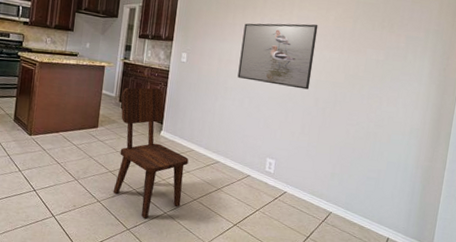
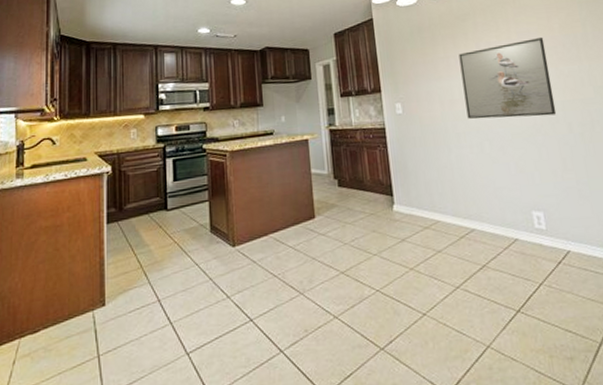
dining chair: present [113,87,189,218] -> none [334,152,441,328]

